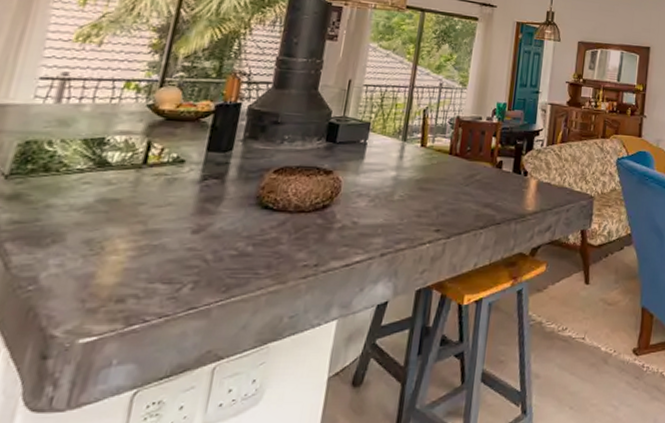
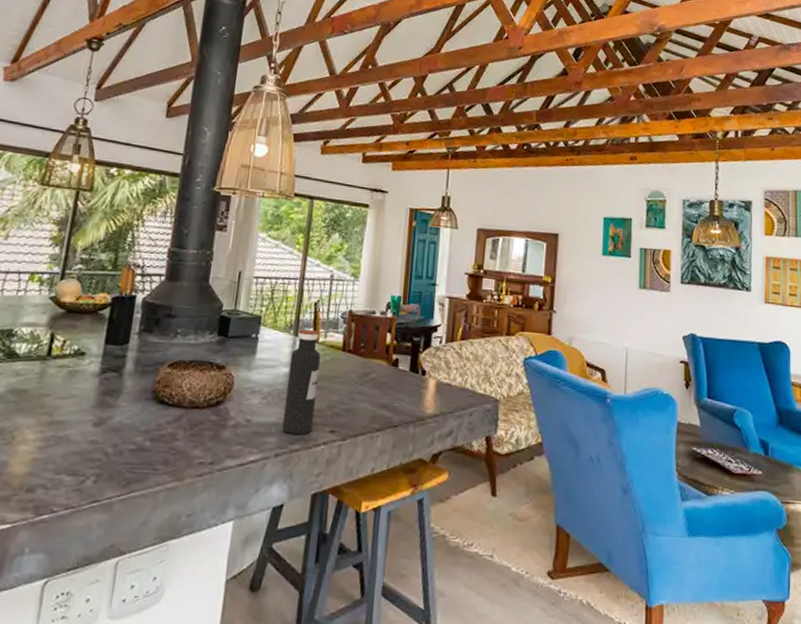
water bottle: none [388,134,429,234] -> present [282,329,321,435]

